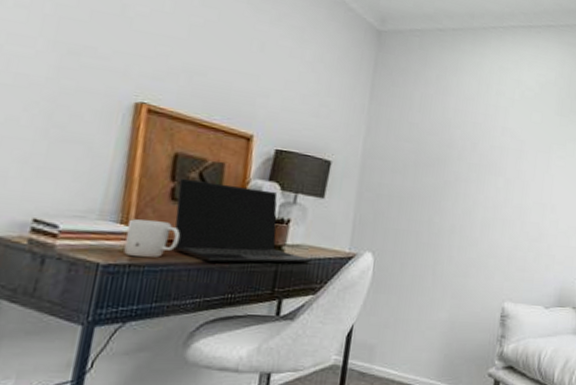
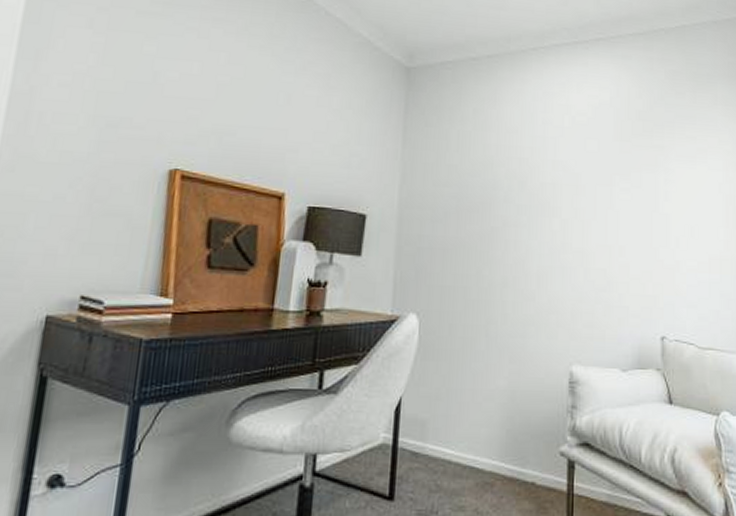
mug: present [123,219,181,258] -> none [164,291,218,331]
laptop: present [173,177,311,264] -> none [212,244,352,334]

